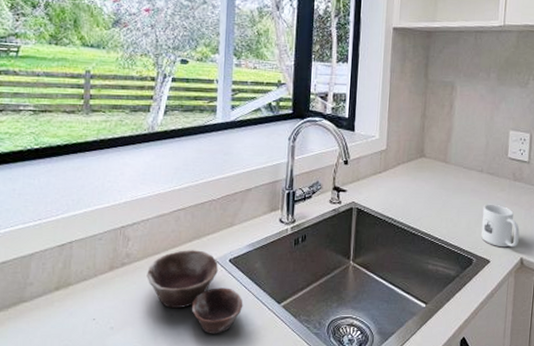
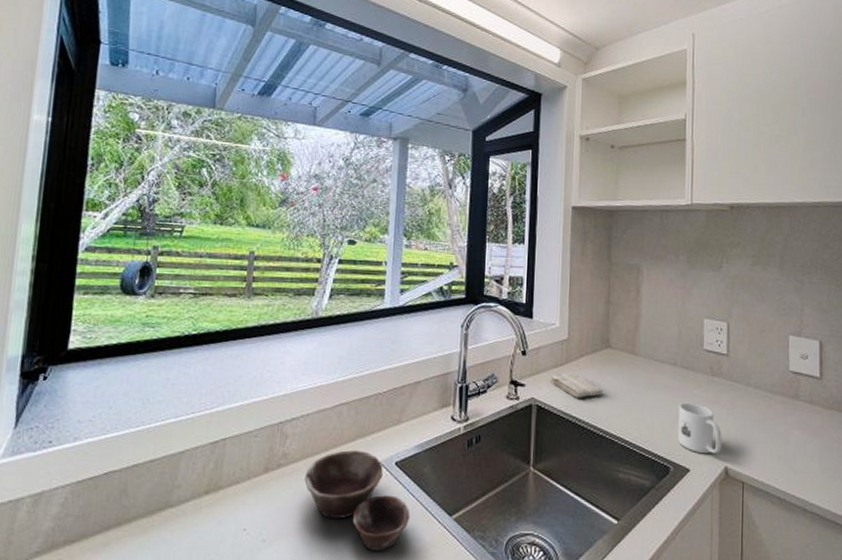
washcloth: none [369,179,416,201] -> present [549,372,603,398]

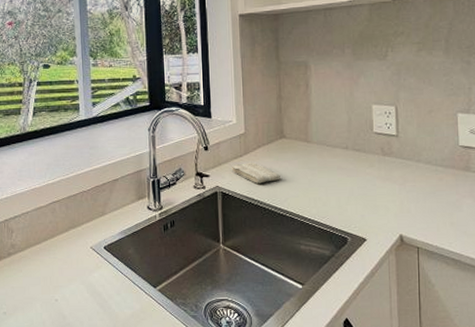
bowl: present [304,450,410,551] -> none [31,239,121,318]
mug: present [677,402,722,454] -> none [352,180,396,225]

